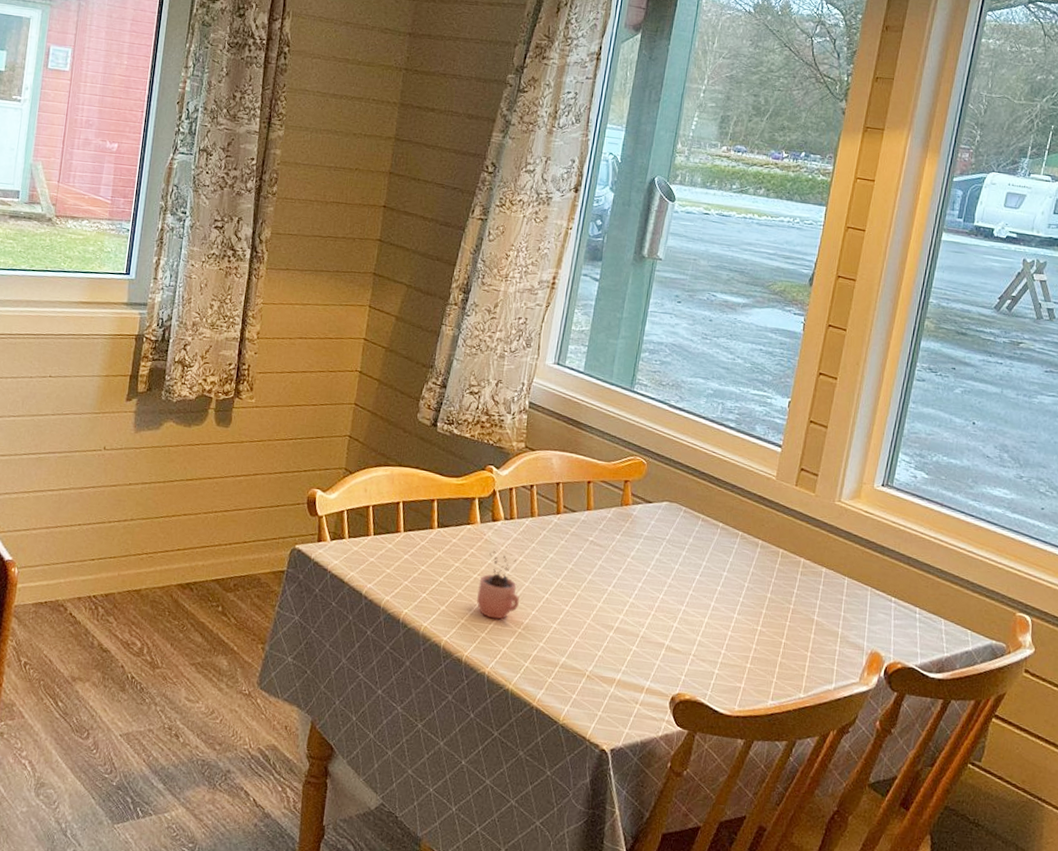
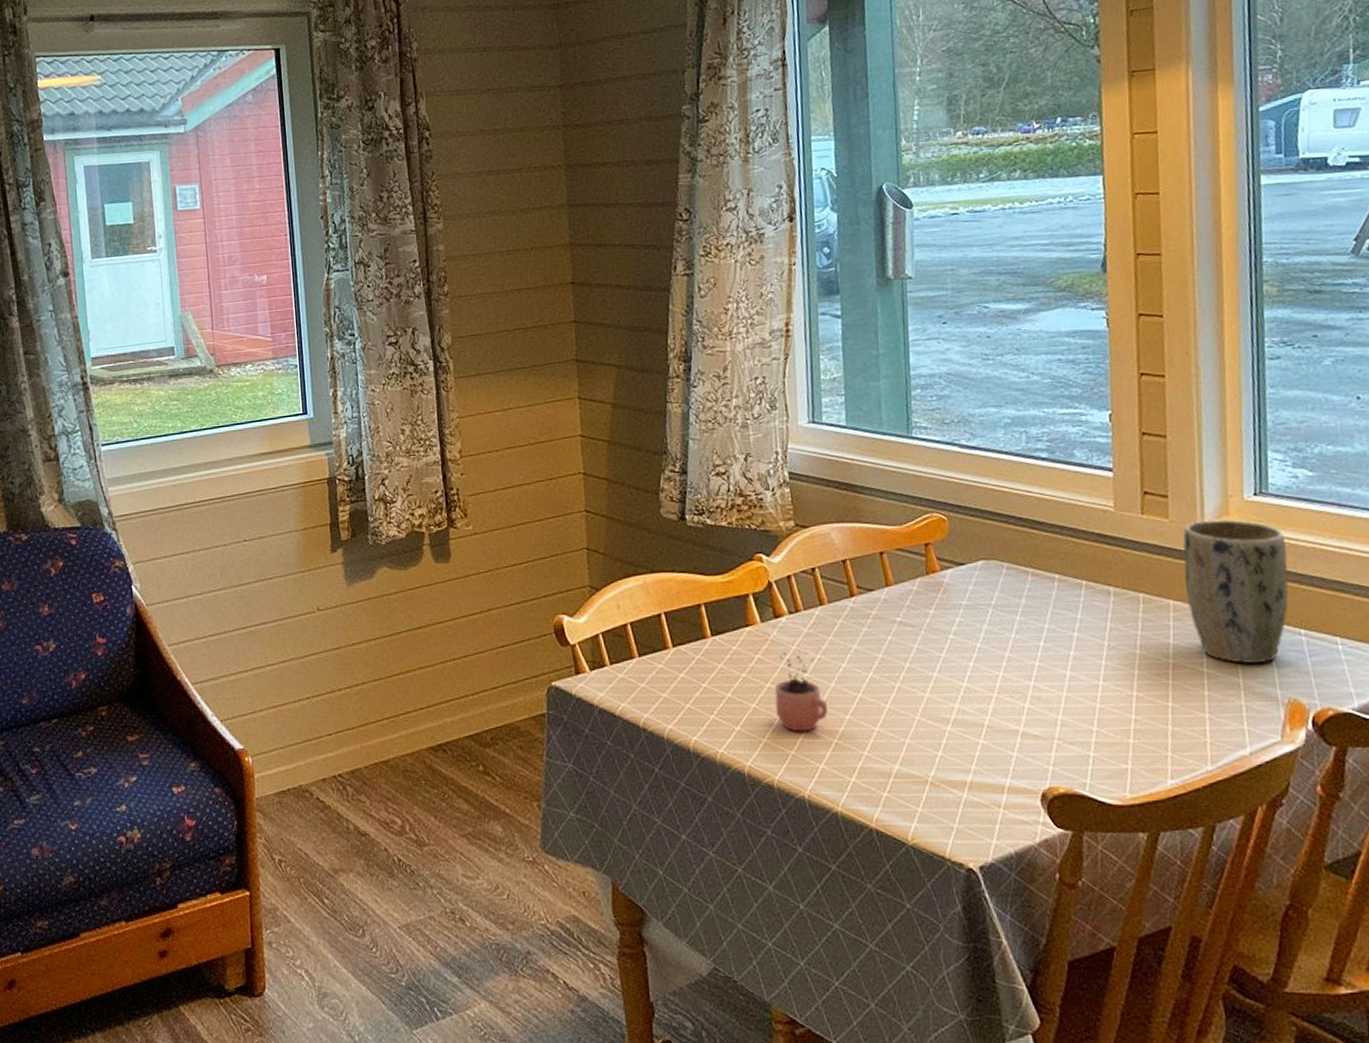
plant pot: none [814,499,897,619] -> present [1183,519,1289,663]

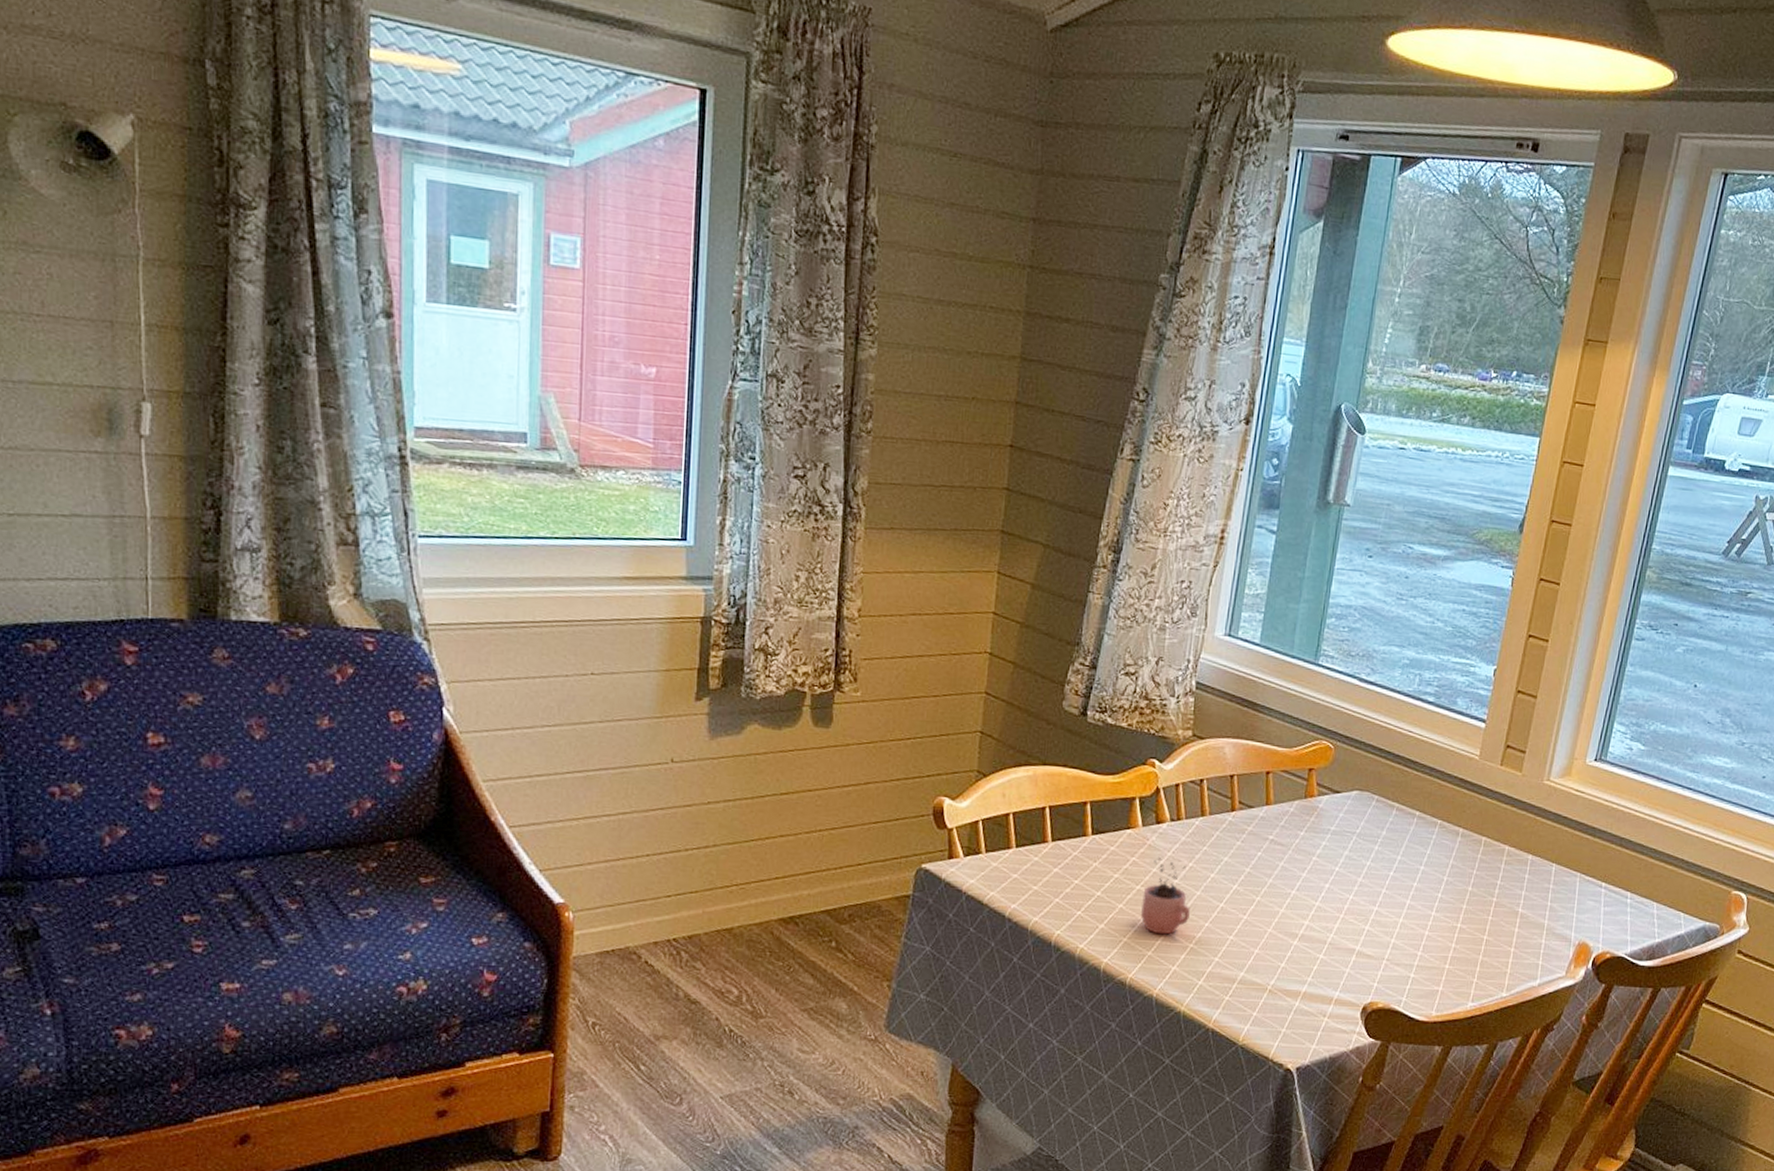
plant pot: present [1183,519,1289,663] -> none [1519,778,1609,908]

